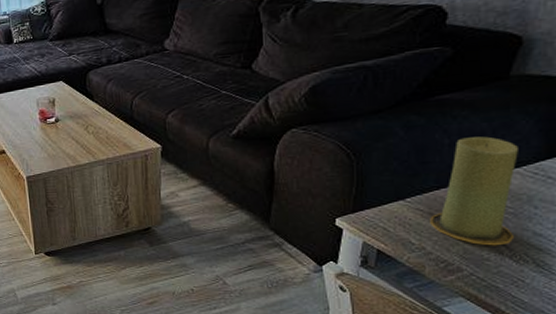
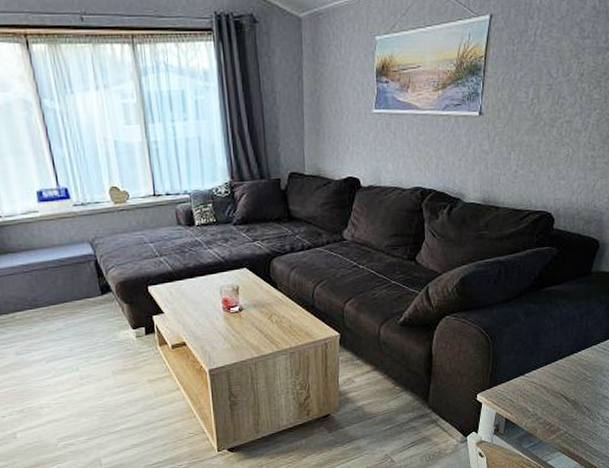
candle: present [430,136,518,246] -> none [541,320,595,409]

